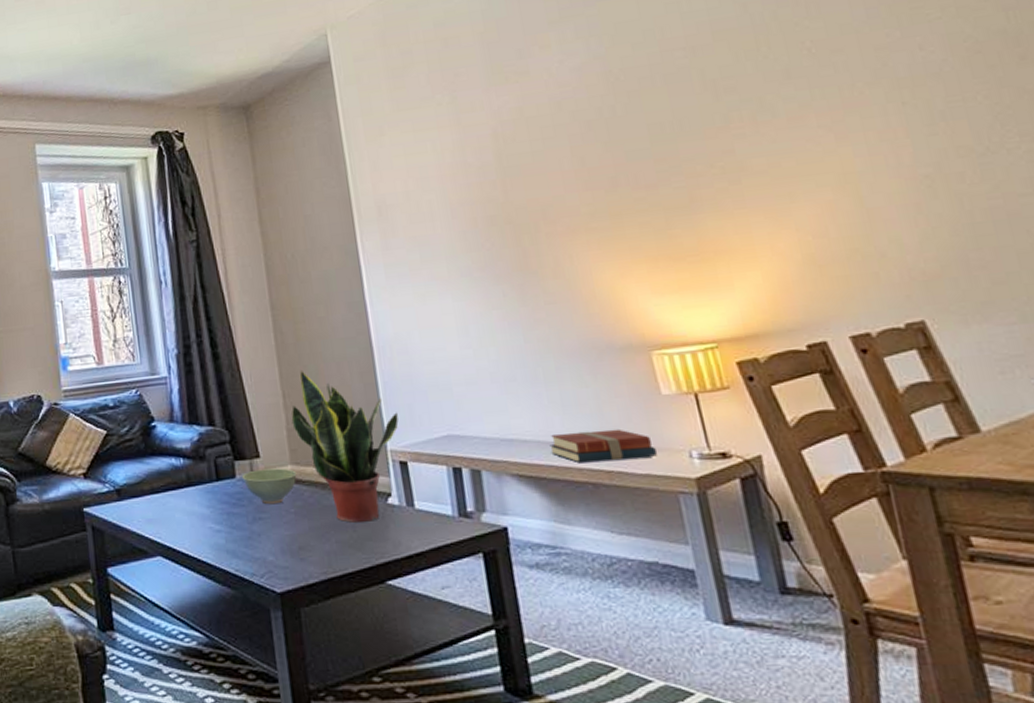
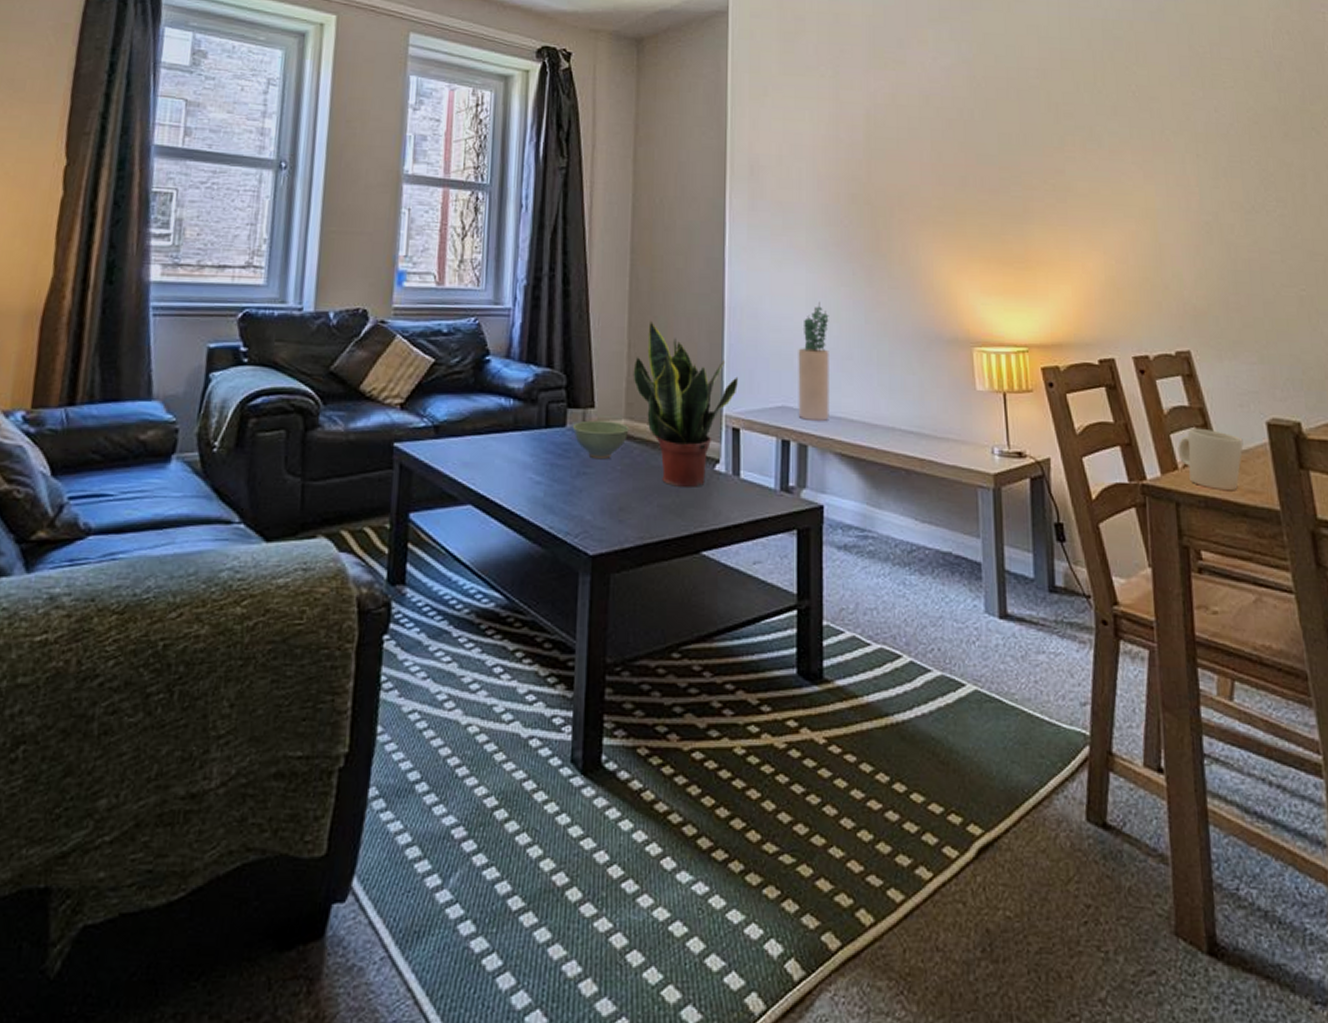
vase: none [456,328,500,447] -> present [798,301,829,422]
books: present [549,428,657,464] -> none [873,417,964,450]
mug: none [922,403,1012,470] -> present [1177,428,1243,492]

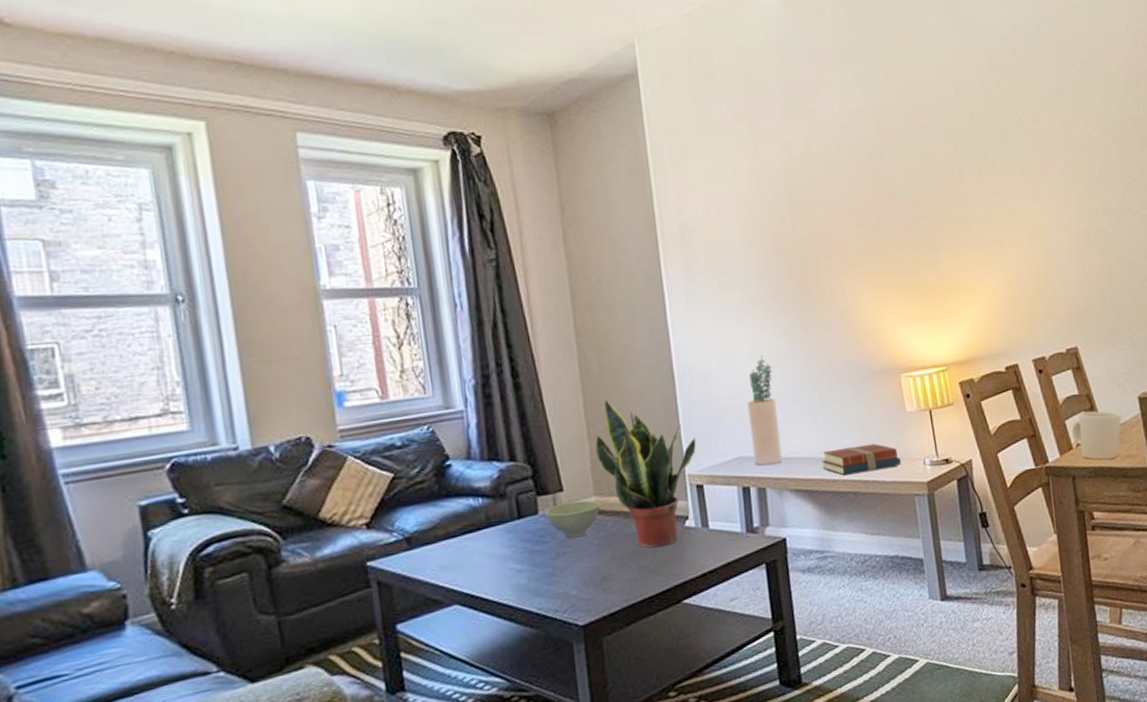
books: none [873,417,964,450] -> present [821,443,901,476]

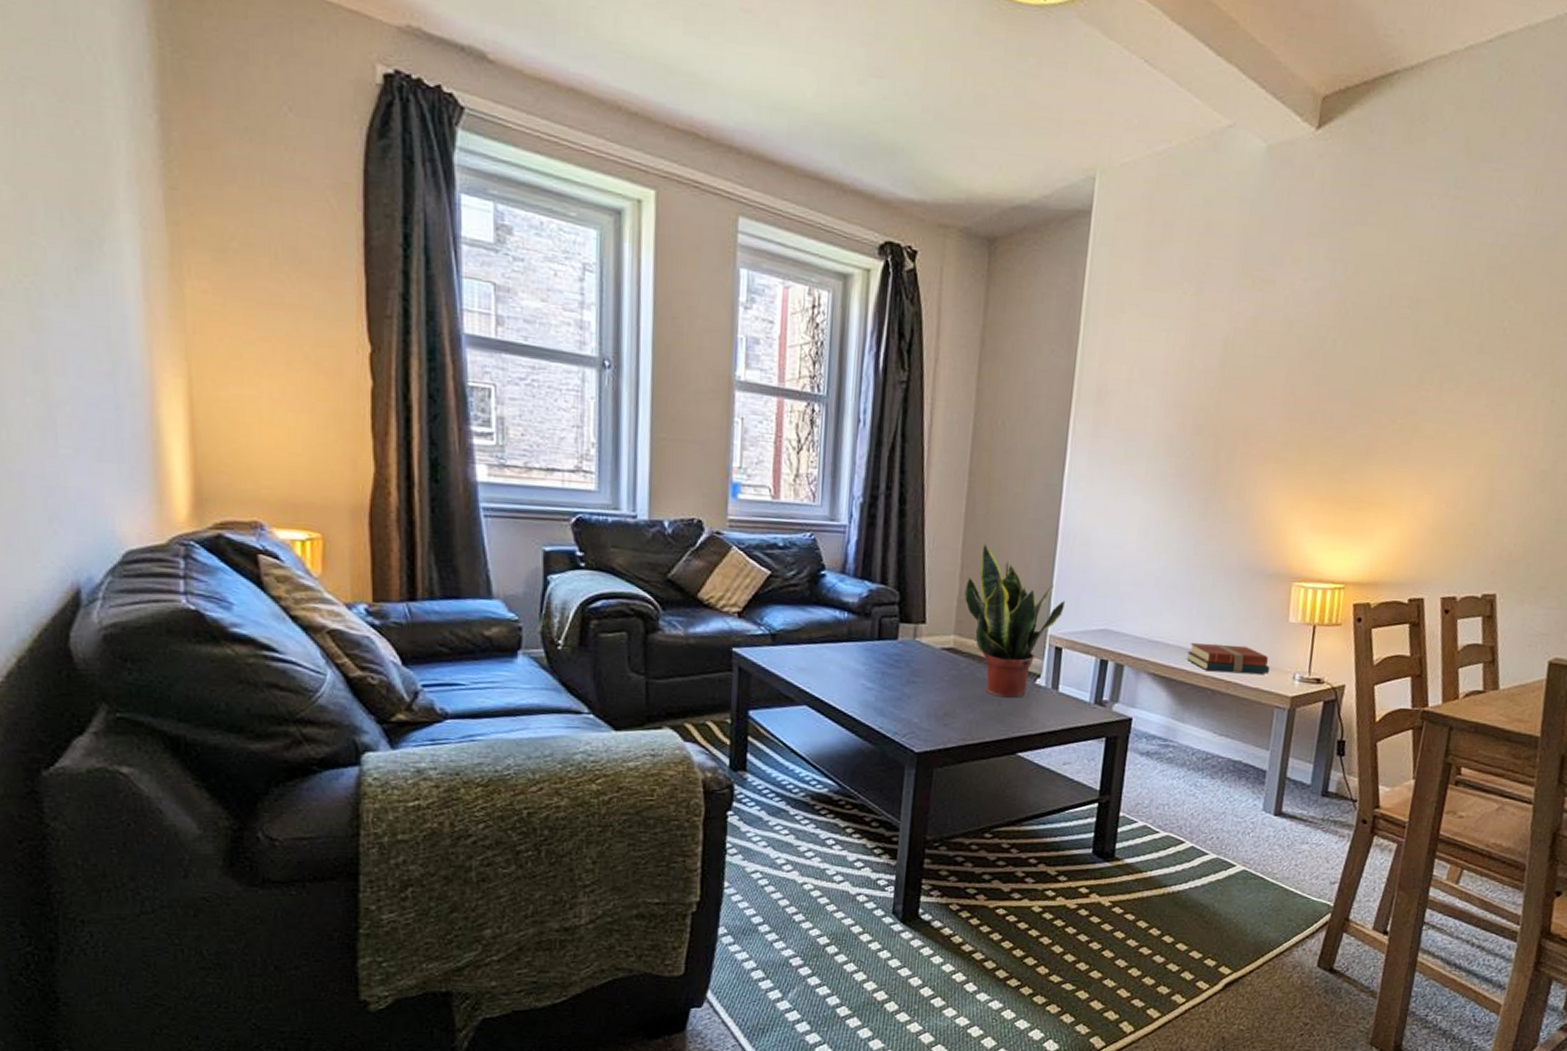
bowl: present [544,500,601,539] -> none [903,635,958,671]
vase: present [747,354,783,466] -> none [1118,532,1159,645]
mug: present [1071,411,1121,461] -> none [1461,663,1524,720]

